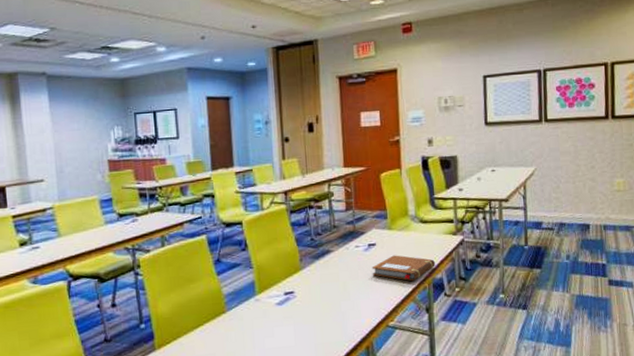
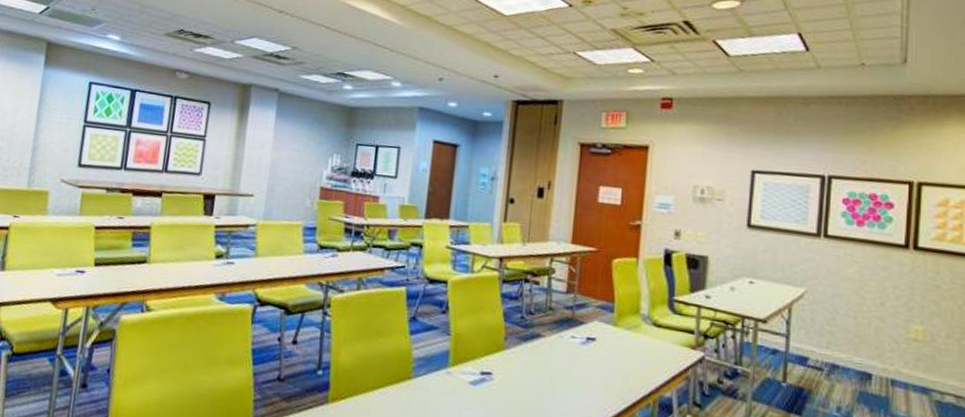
notebook: present [371,255,435,282] -> none [586,356,665,394]

